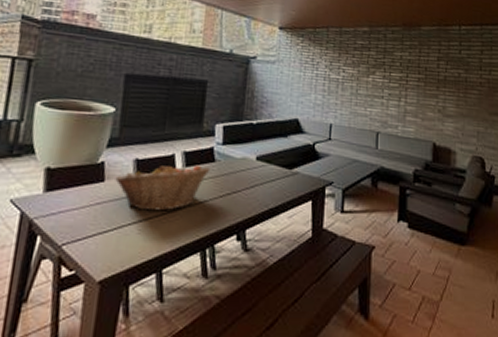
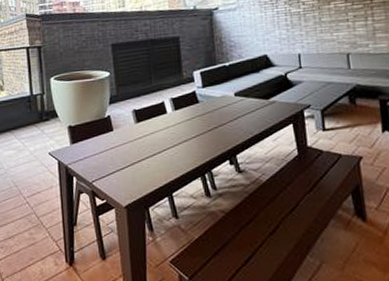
fruit basket: present [115,164,211,211] -> none [121,107,196,149]

